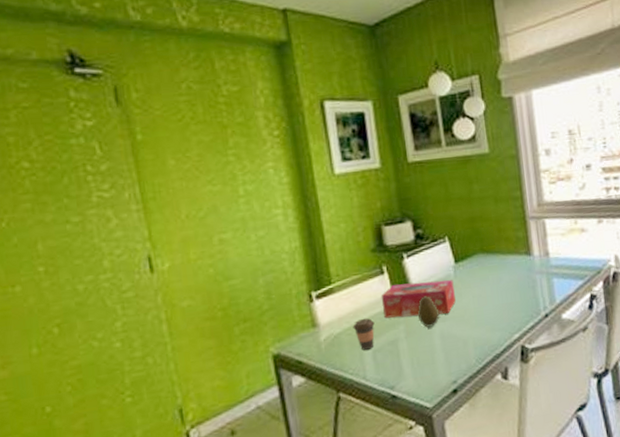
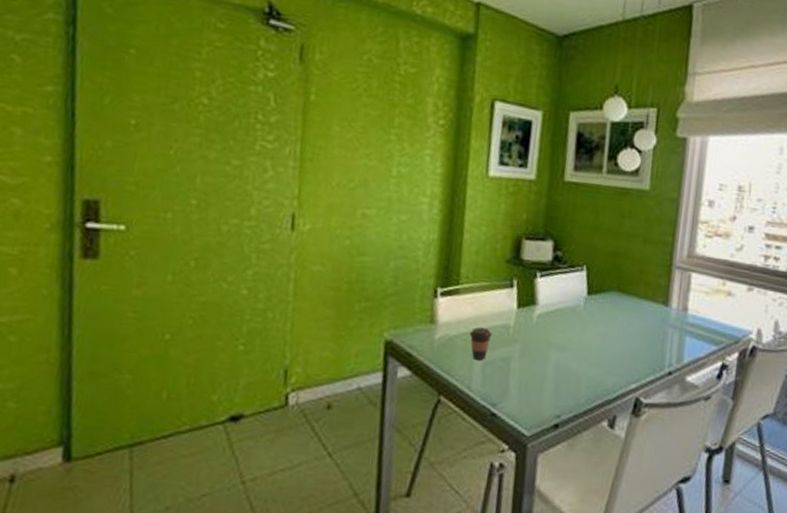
tissue box: present [380,280,456,318] -> none [503,300,581,345]
fruit: present [418,296,440,328] -> none [537,320,560,355]

